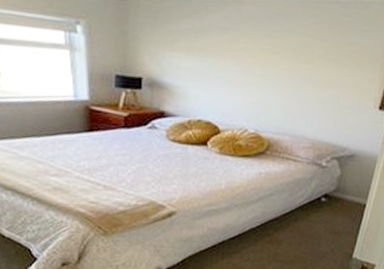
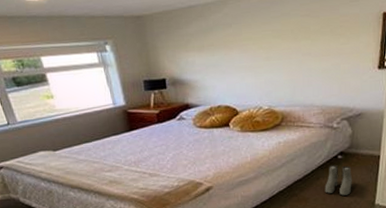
boots: none [301,207,333,244] -> present [325,164,352,196]

